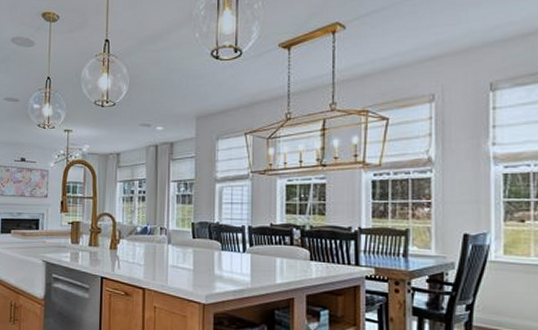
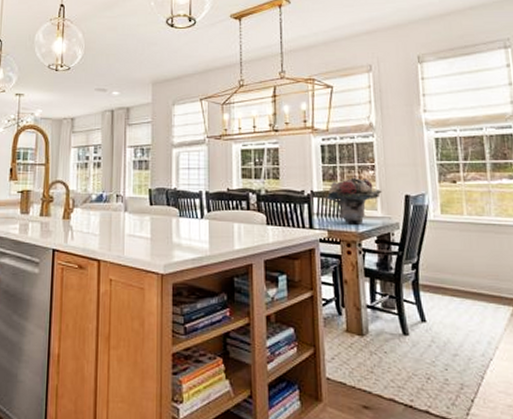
flower arrangement: none [373,213,437,263] -> present [324,176,382,225]

